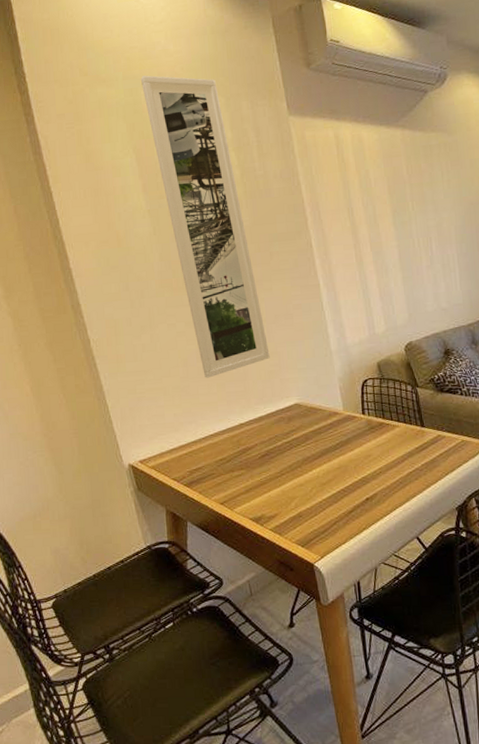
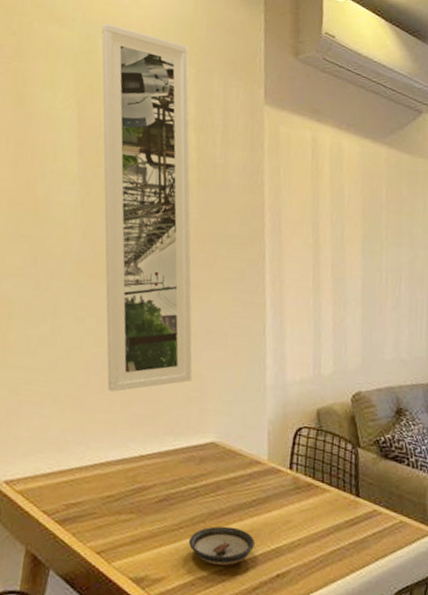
saucer: none [290,467,344,499] -> present [188,526,255,566]

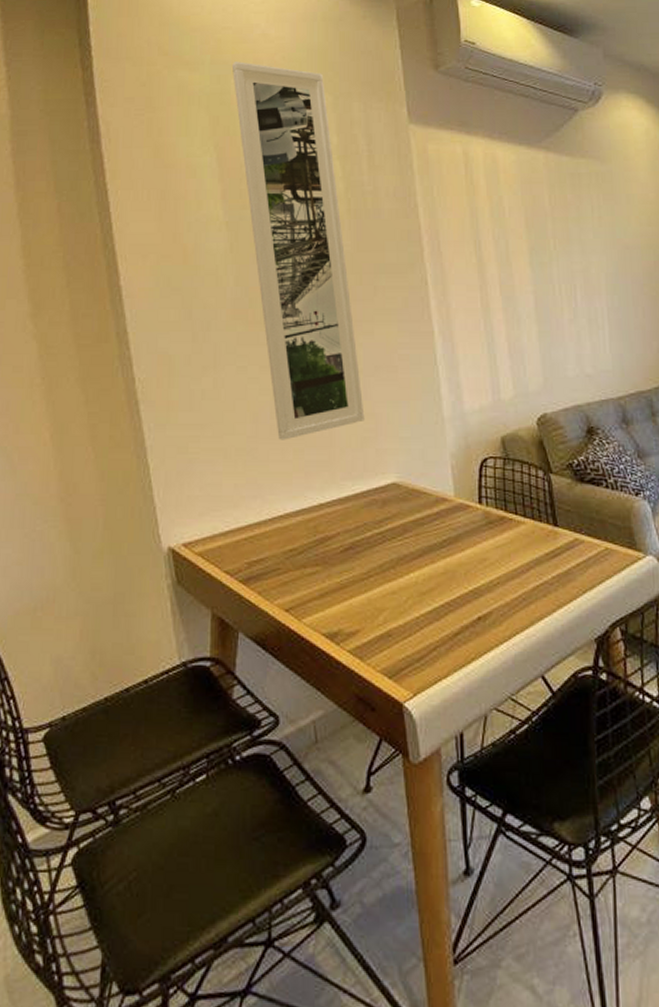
saucer: present [188,526,255,566] -> none [380,570,450,613]

